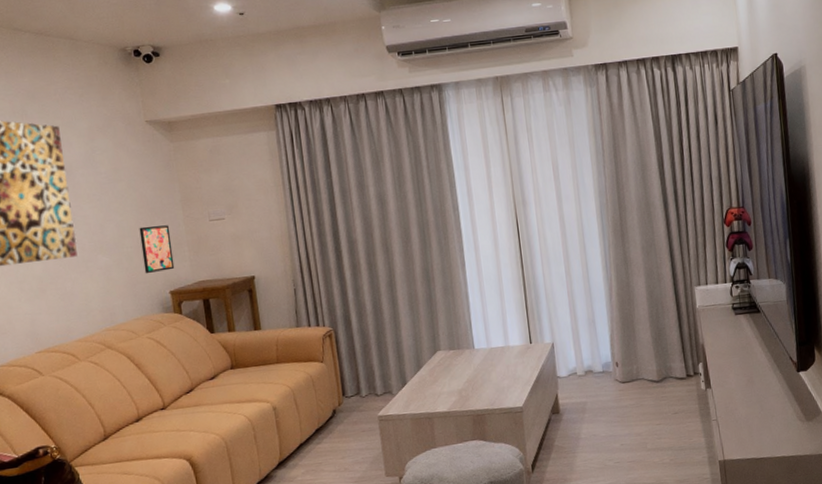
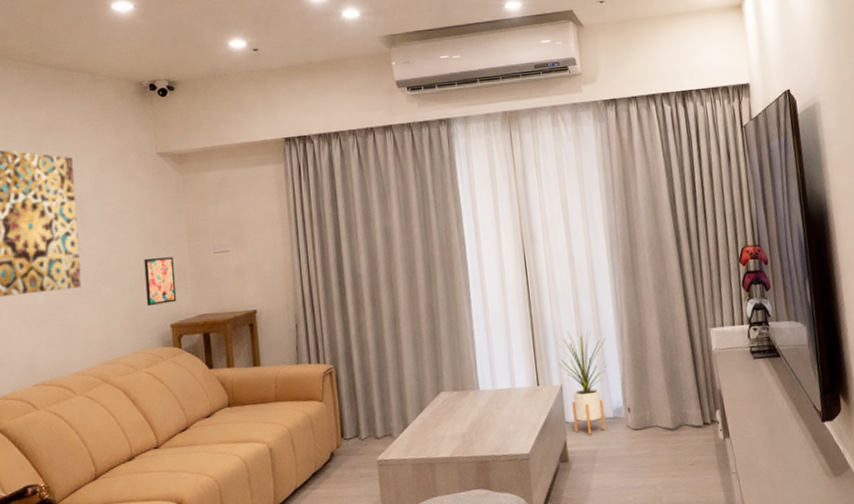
house plant: none [548,289,597,388] -> present [556,329,608,435]

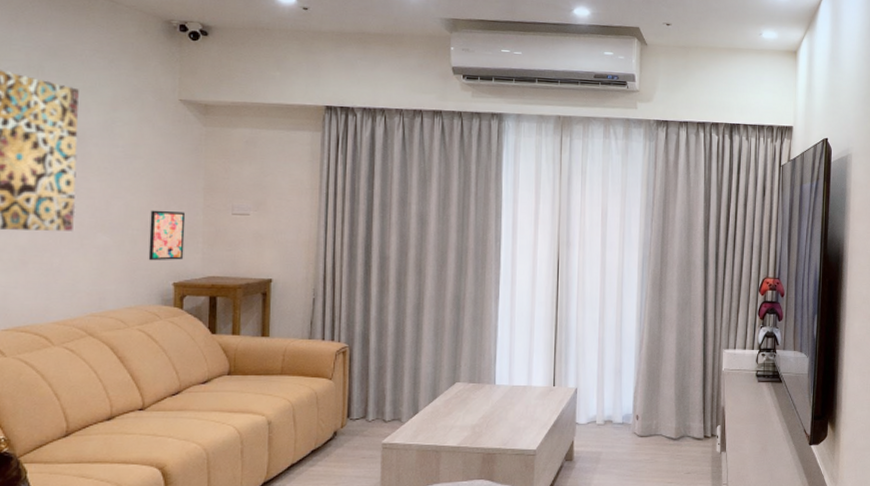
house plant: present [556,329,608,435] -> none [576,337,626,437]

